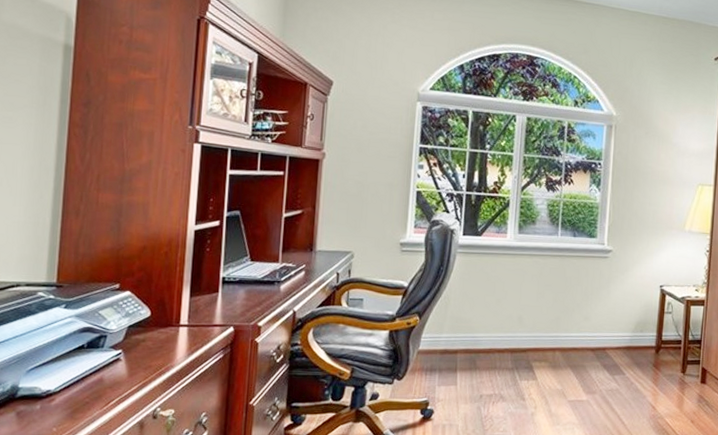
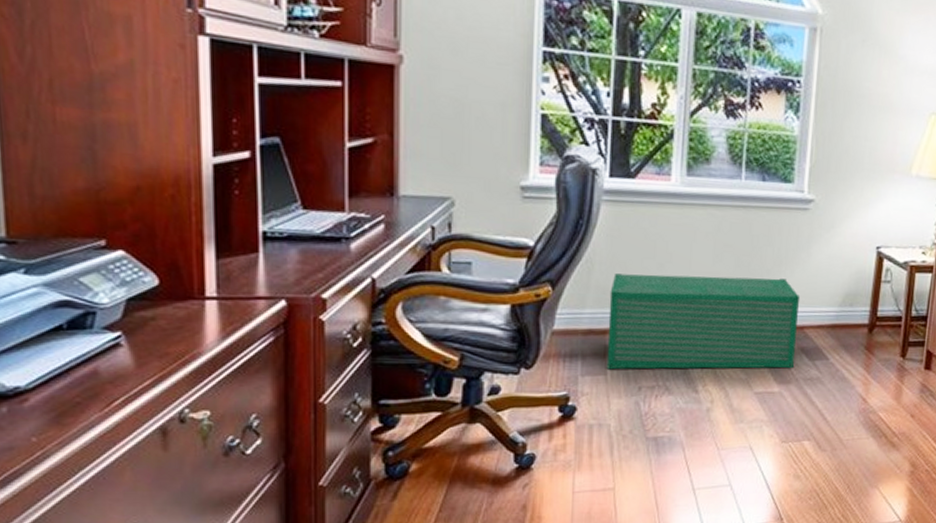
storage bin: none [457,307,603,382] -> present [606,274,801,370]

